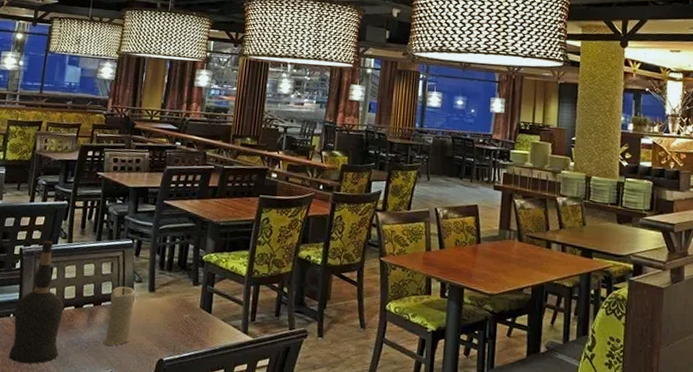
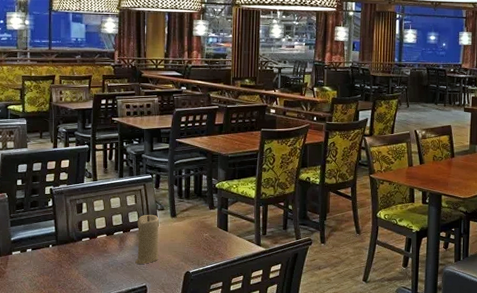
liquor bottle: present [9,241,64,364] -> none [52,181,97,284]

